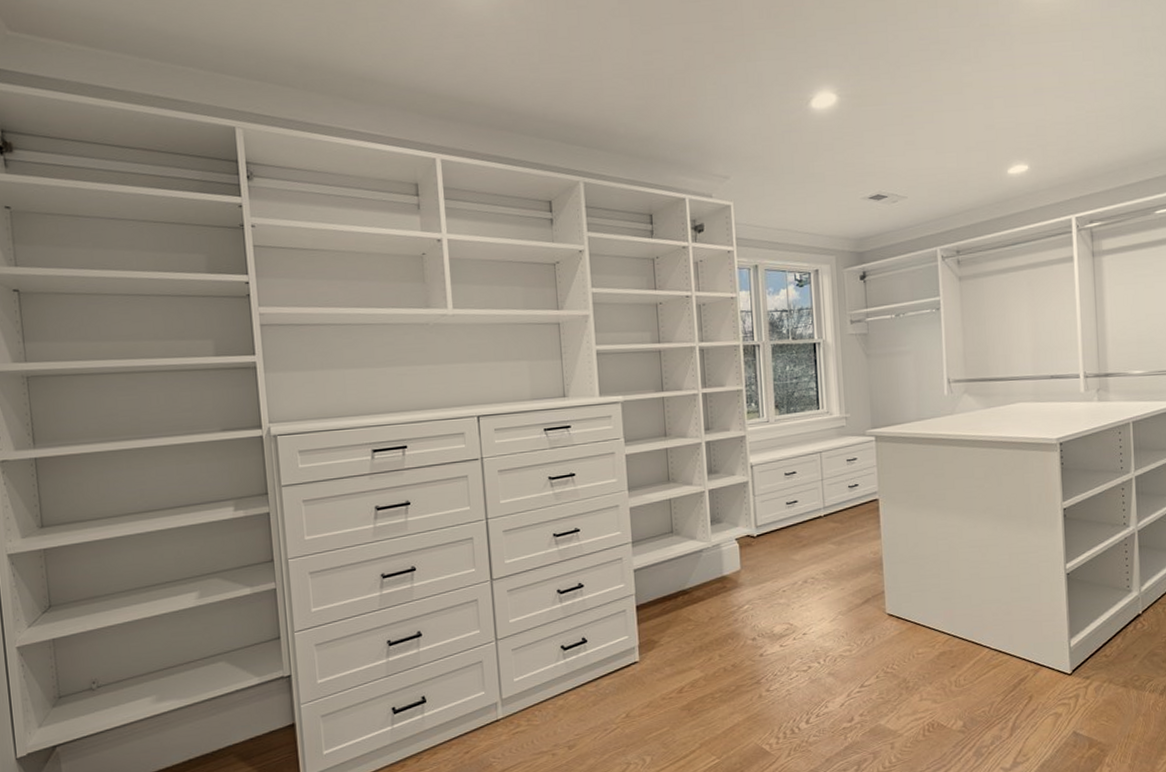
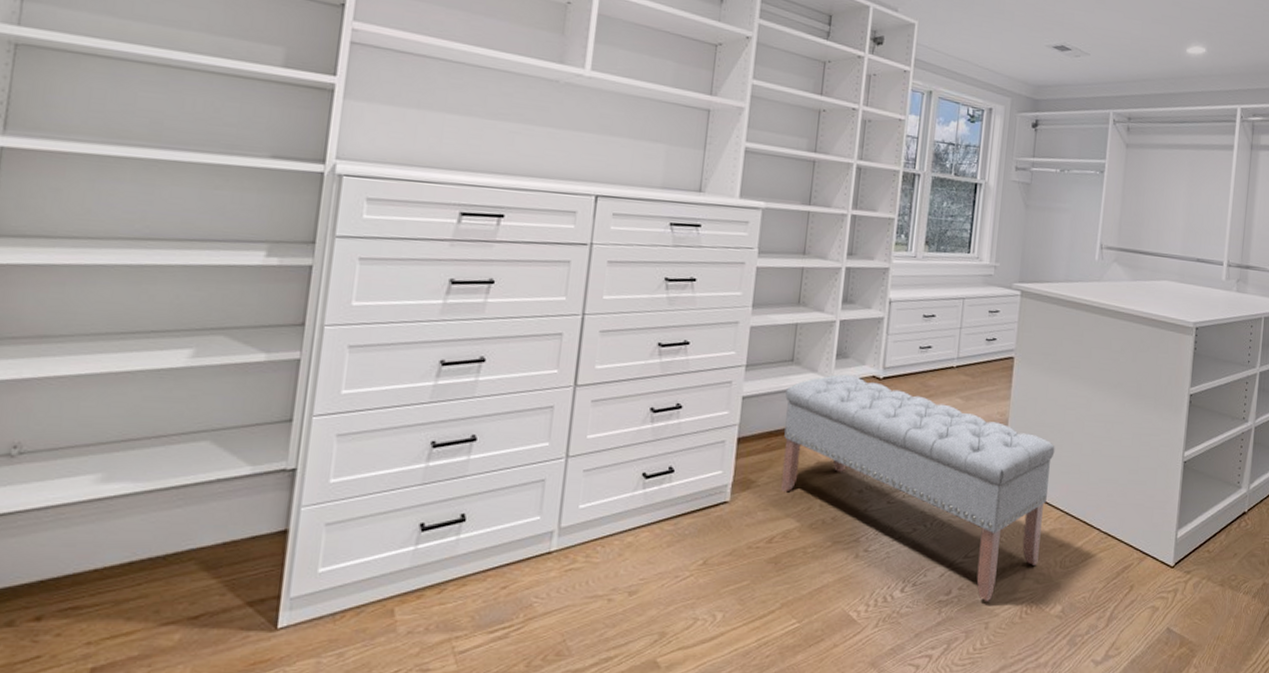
bench: none [671,537,933,724] -> present [780,374,1055,601]

